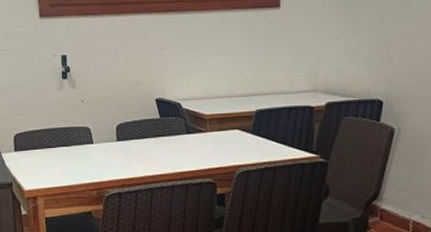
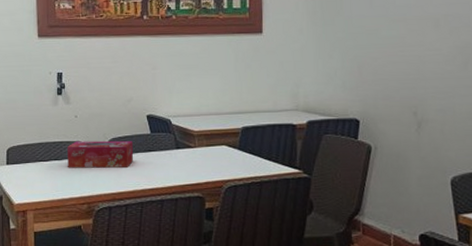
tissue box: none [75,125,142,154] -> present [67,140,133,168]

